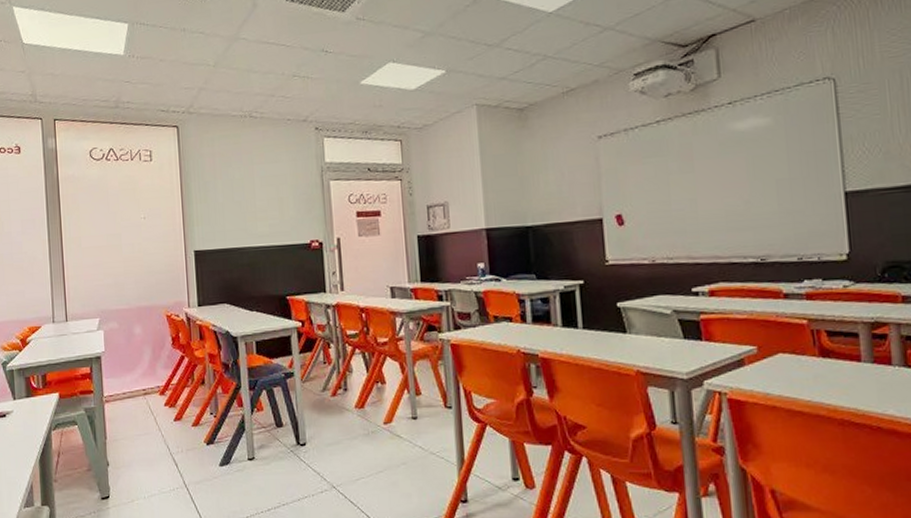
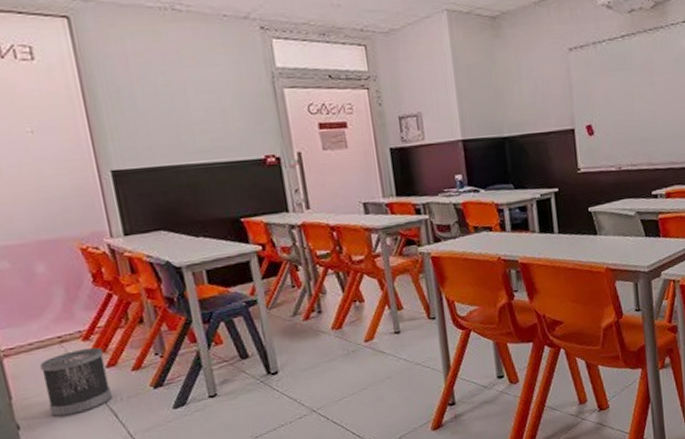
wastebasket: none [129,402,175,461] -> present [40,347,112,418]

